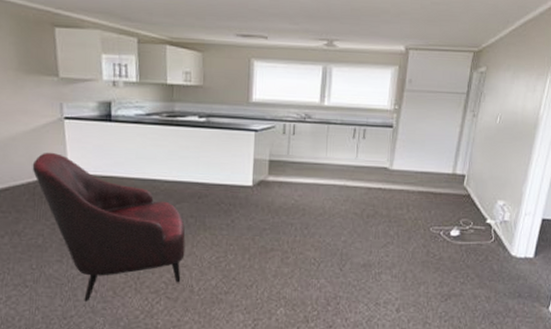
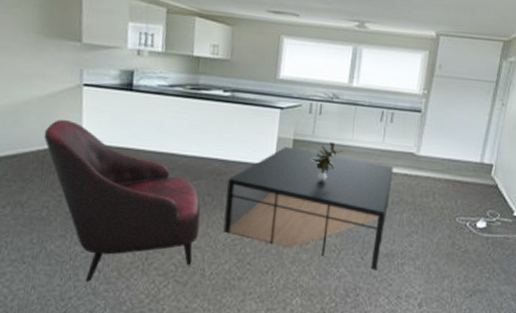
coffee table: none [208,168,368,280] -> present [223,147,394,271]
potted plant: none [288,160,319,199] -> present [311,142,344,181]

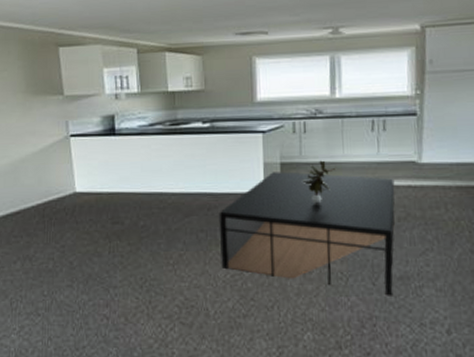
armchair: present [43,119,201,282] -> none [41,171,197,330]

